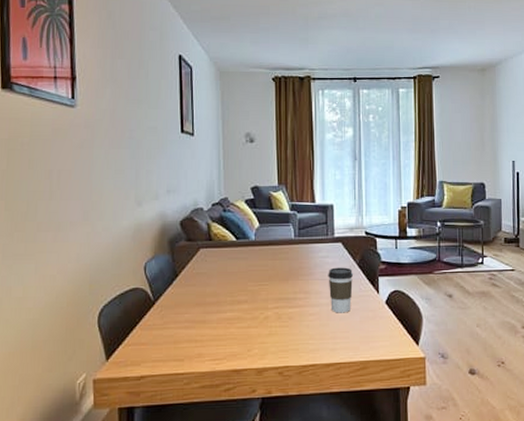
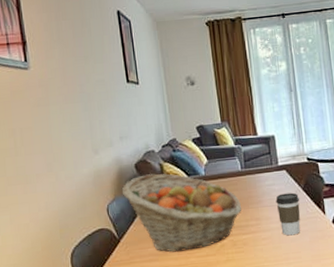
fruit basket: none [162,233,291,320] -> present [121,173,242,252]

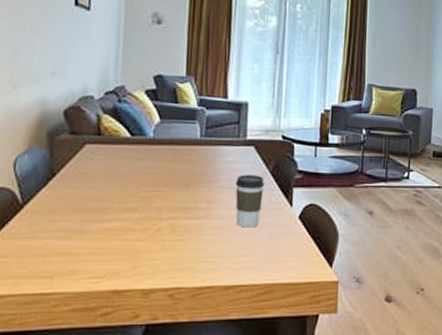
fruit basket: present [121,173,242,252] -> none [39,125,193,231]

